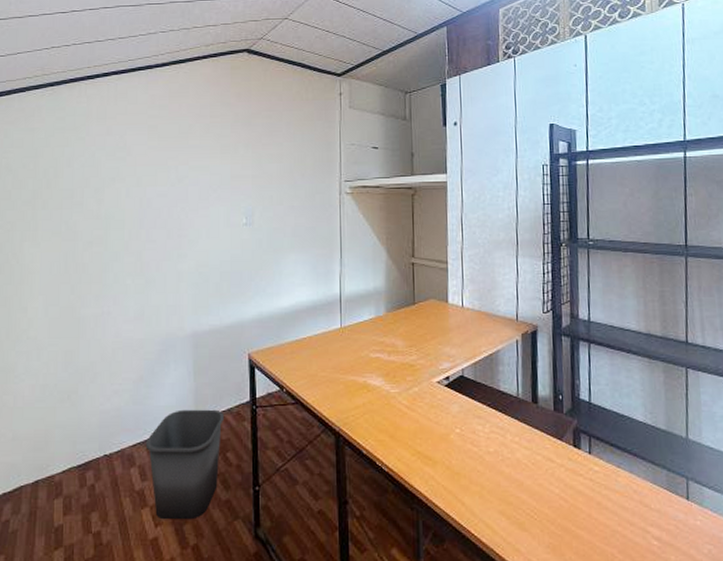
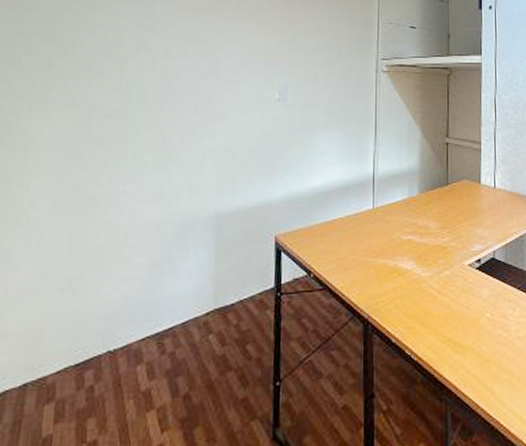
waste bin: present [145,409,225,520] -> none [155,297,246,424]

